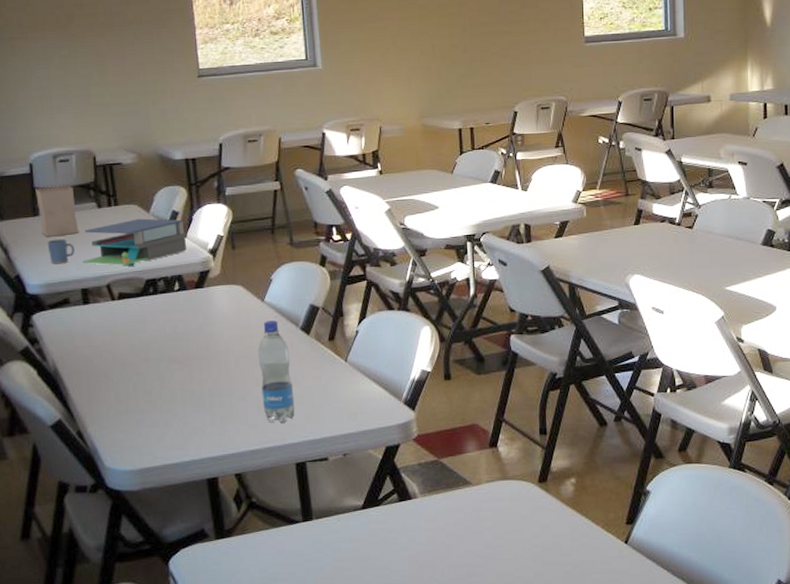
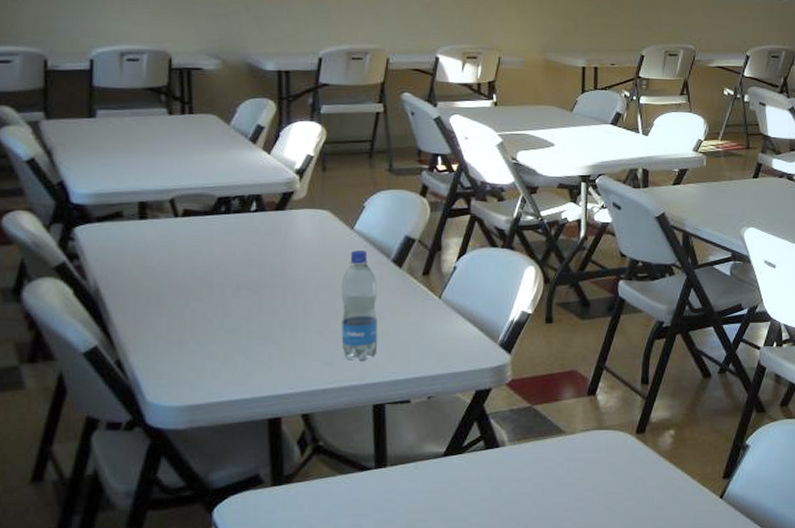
paper bag: present [35,184,79,237] -> none [94,85,143,142]
mug: present [47,239,75,265] -> none [102,145,135,173]
binder: present [82,218,188,266] -> none [142,130,272,181]

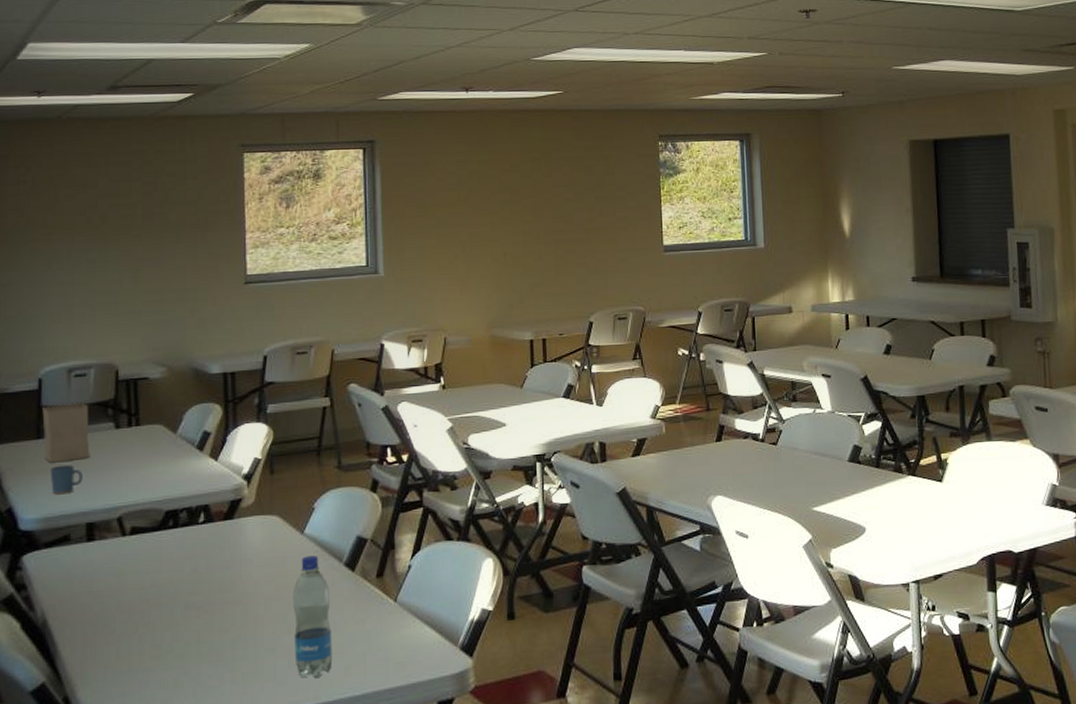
paper bag: none [94,85,143,142] -> present [42,401,90,463]
mug: none [102,145,135,173] -> present [50,464,83,495]

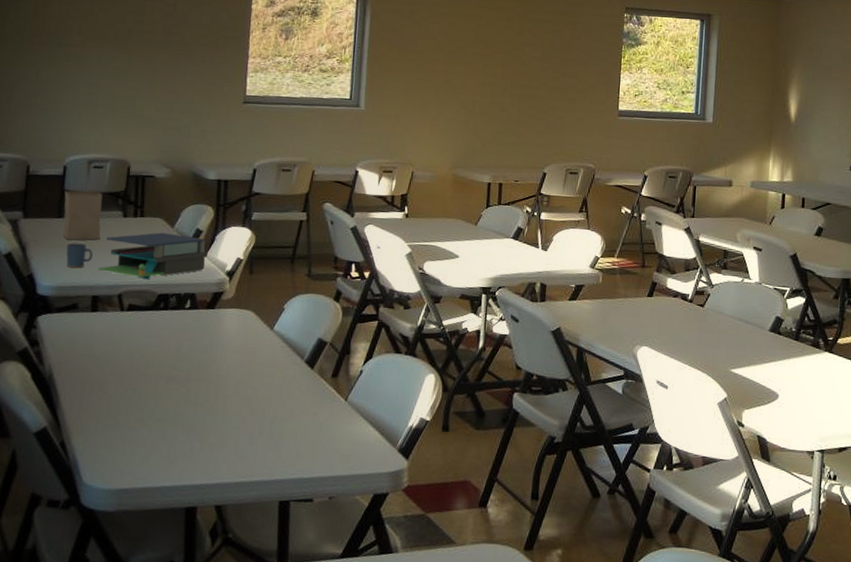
binder: none [90,440,219,496] -> present [97,232,208,279]
bottle: present [293,555,333,678] -> none [255,350,290,457]

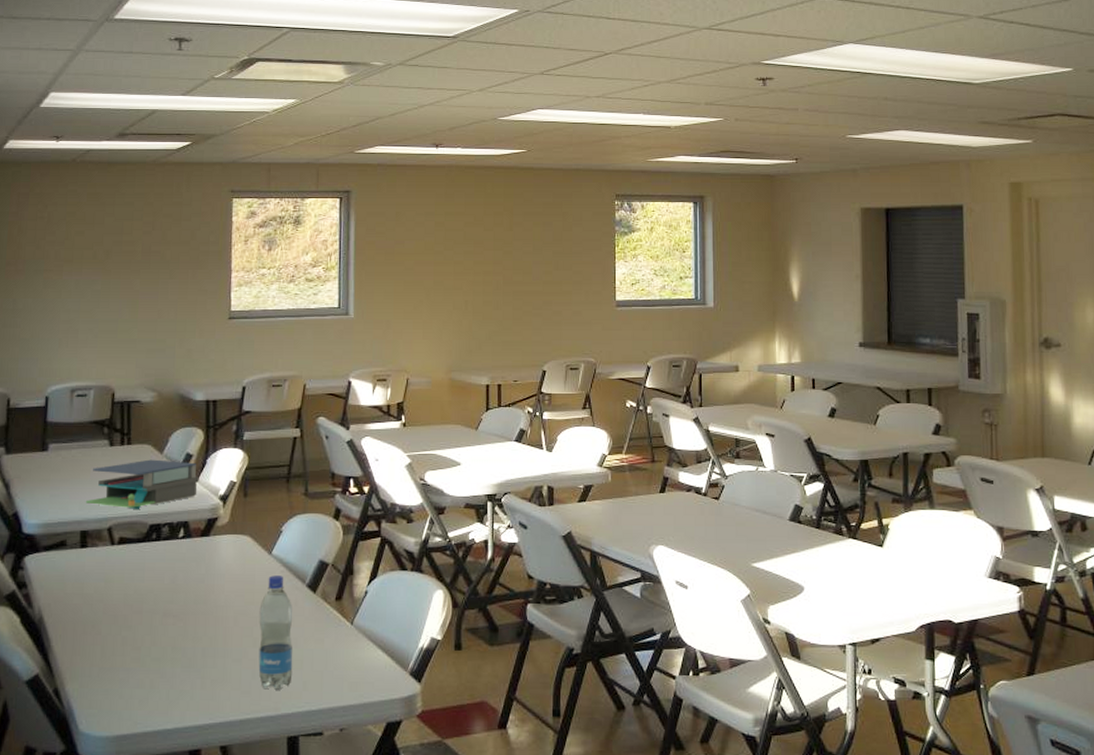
paper bag: present [63,189,102,241] -> none [47,419,87,474]
mug: present [66,243,93,269] -> none [51,476,80,503]
bottle: none [255,350,290,457] -> present [258,575,293,690]

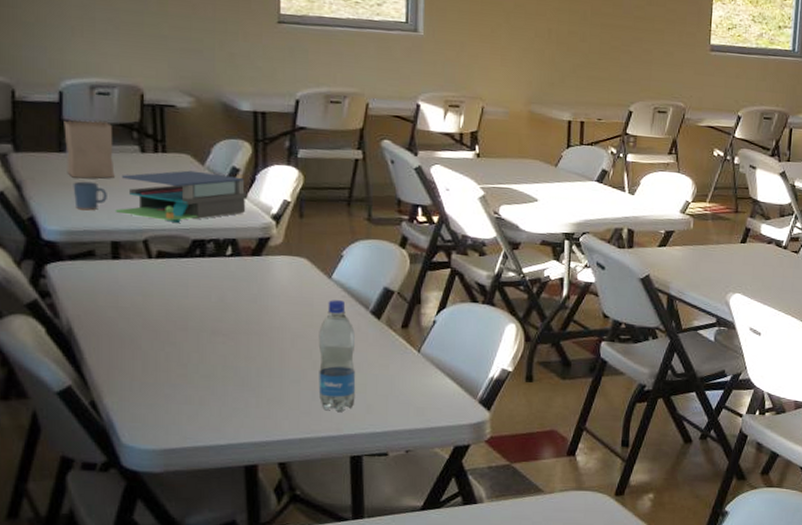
paper bag: none [47,419,87,474] -> present [64,119,115,179]
mug: none [51,476,80,503] -> present [73,181,107,211]

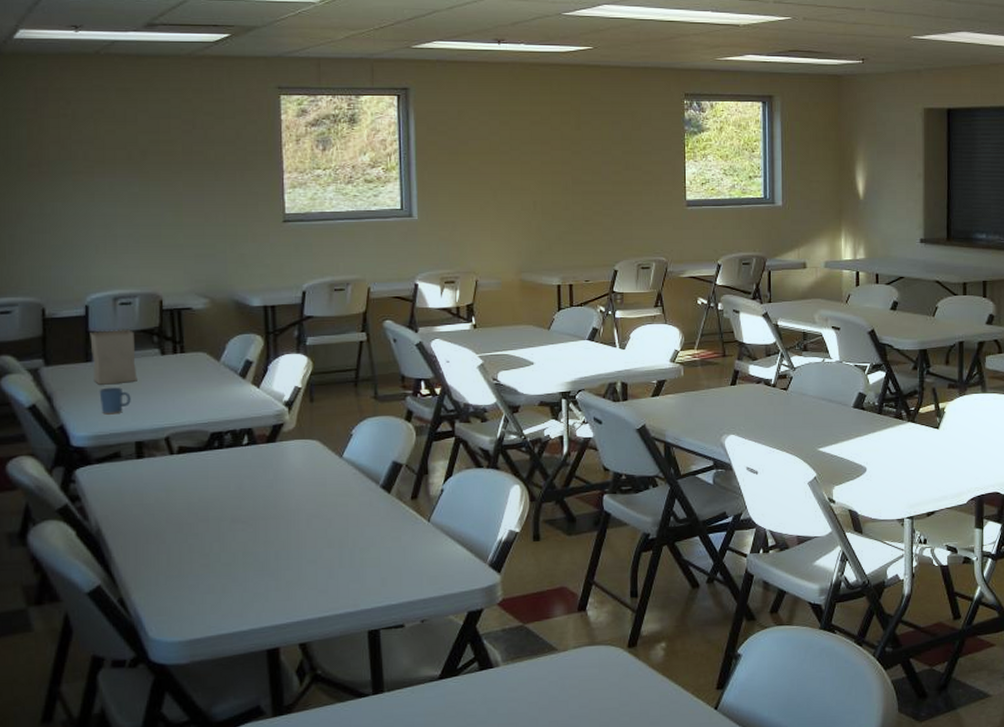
binder: present [115,170,248,223] -> none [138,367,261,418]
bottle: present [318,300,356,412] -> none [332,478,370,588]

